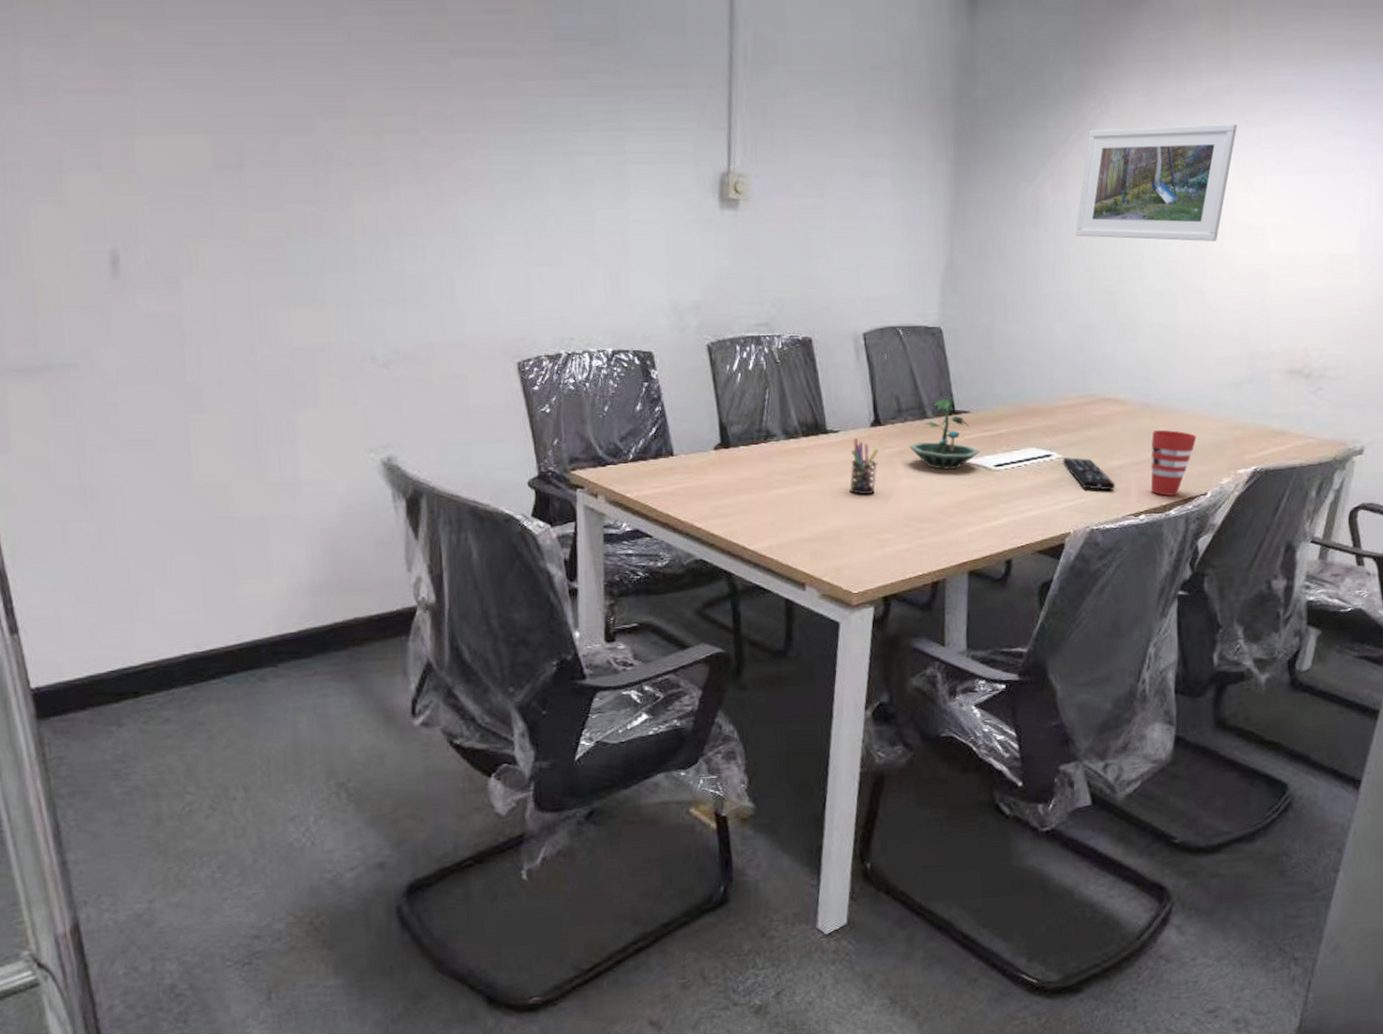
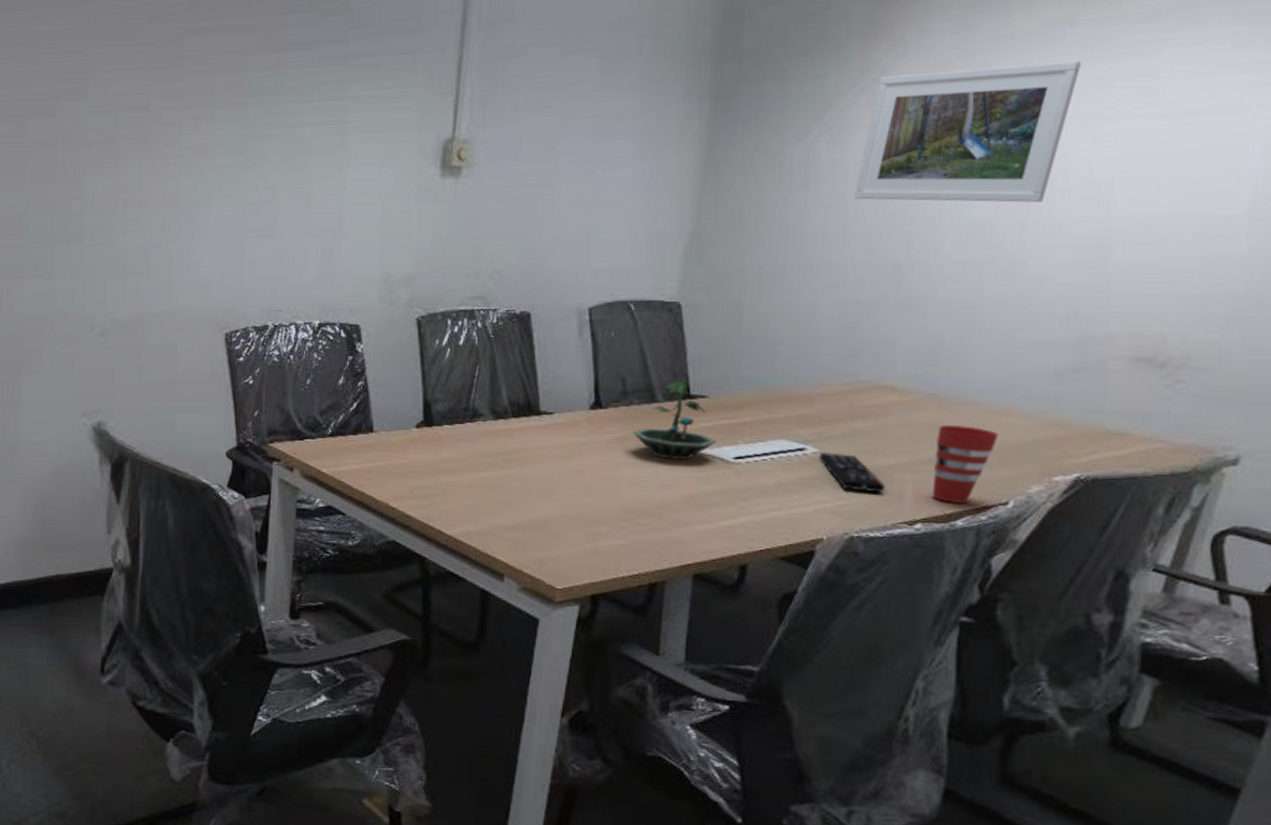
pen holder: present [849,439,879,495] -> none [561,422,598,484]

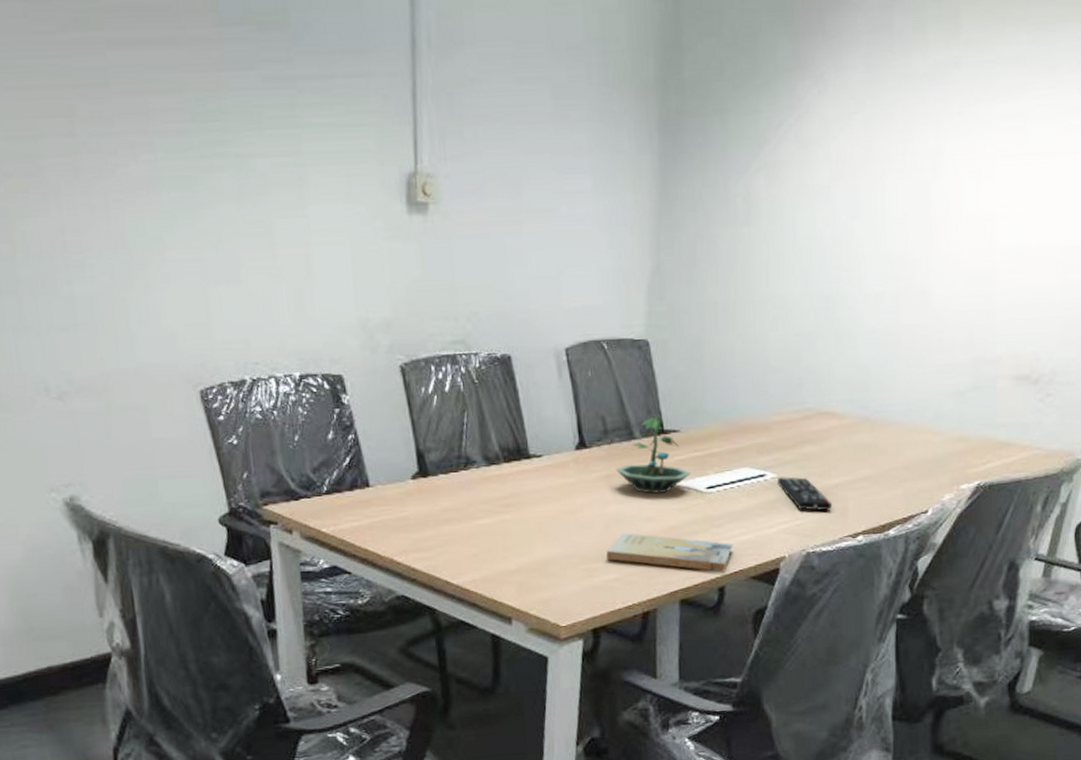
book: none [613,498,761,549] -> present [605,533,733,572]
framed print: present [853,61,1082,203] -> none [790,102,967,236]
cup: present [932,426,999,505] -> none [869,444,918,516]

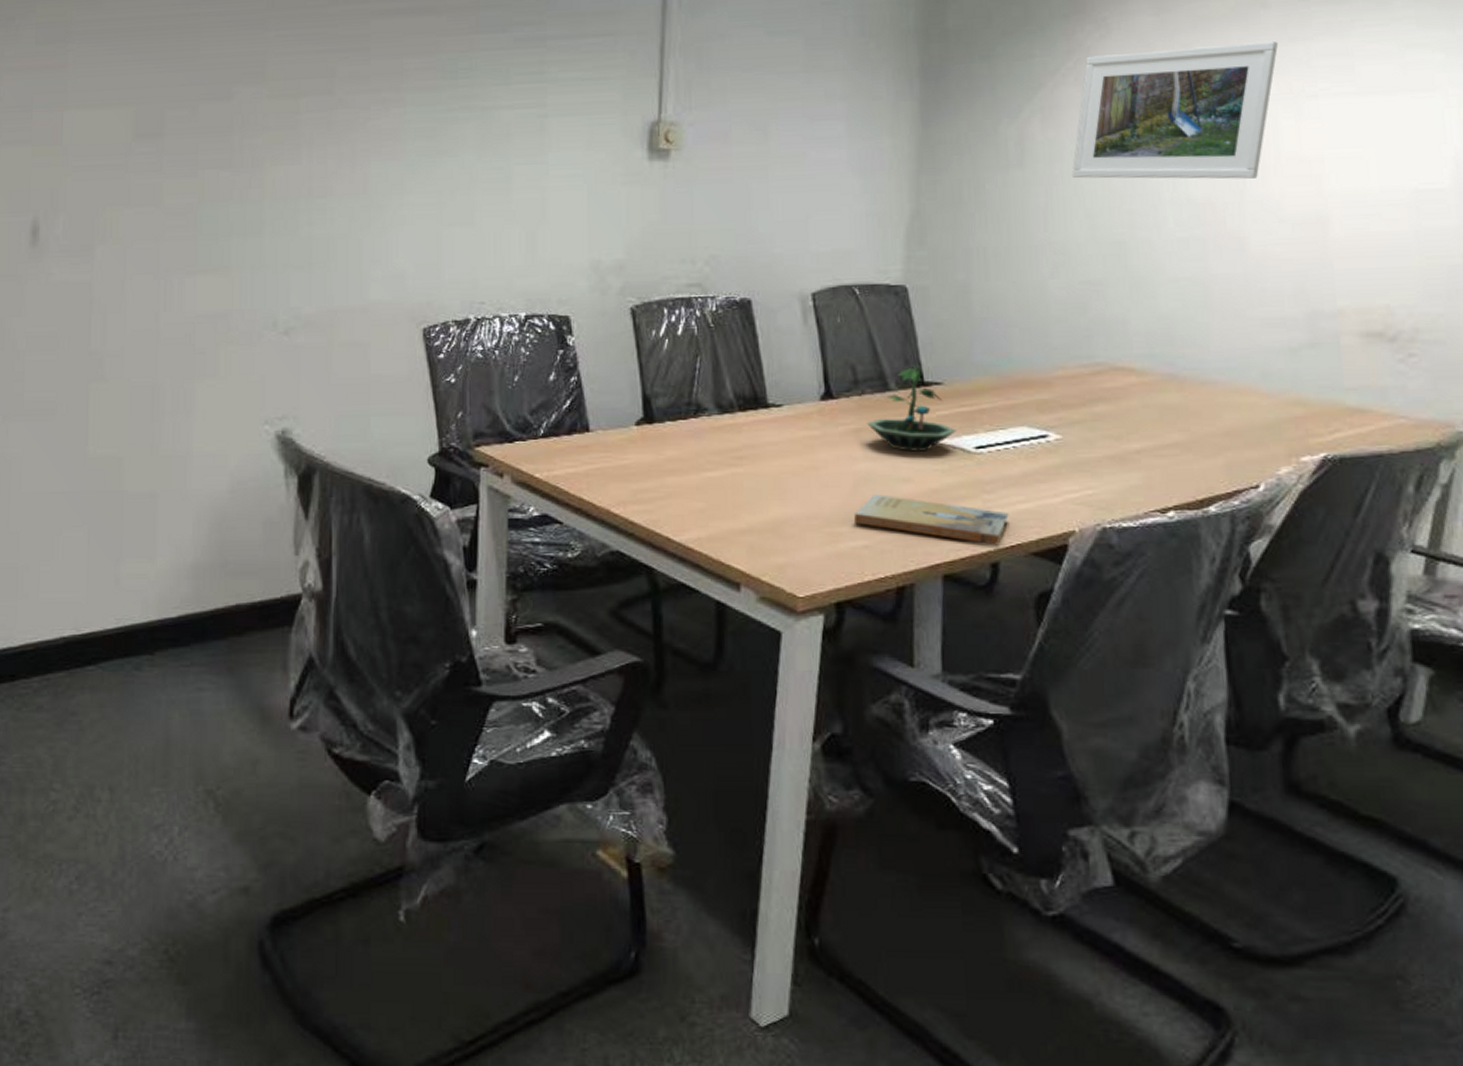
remote control: present [778,476,833,512] -> none [1063,437,1134,481]
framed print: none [790,102,967,236] -> present [1071,41,1279,179]

